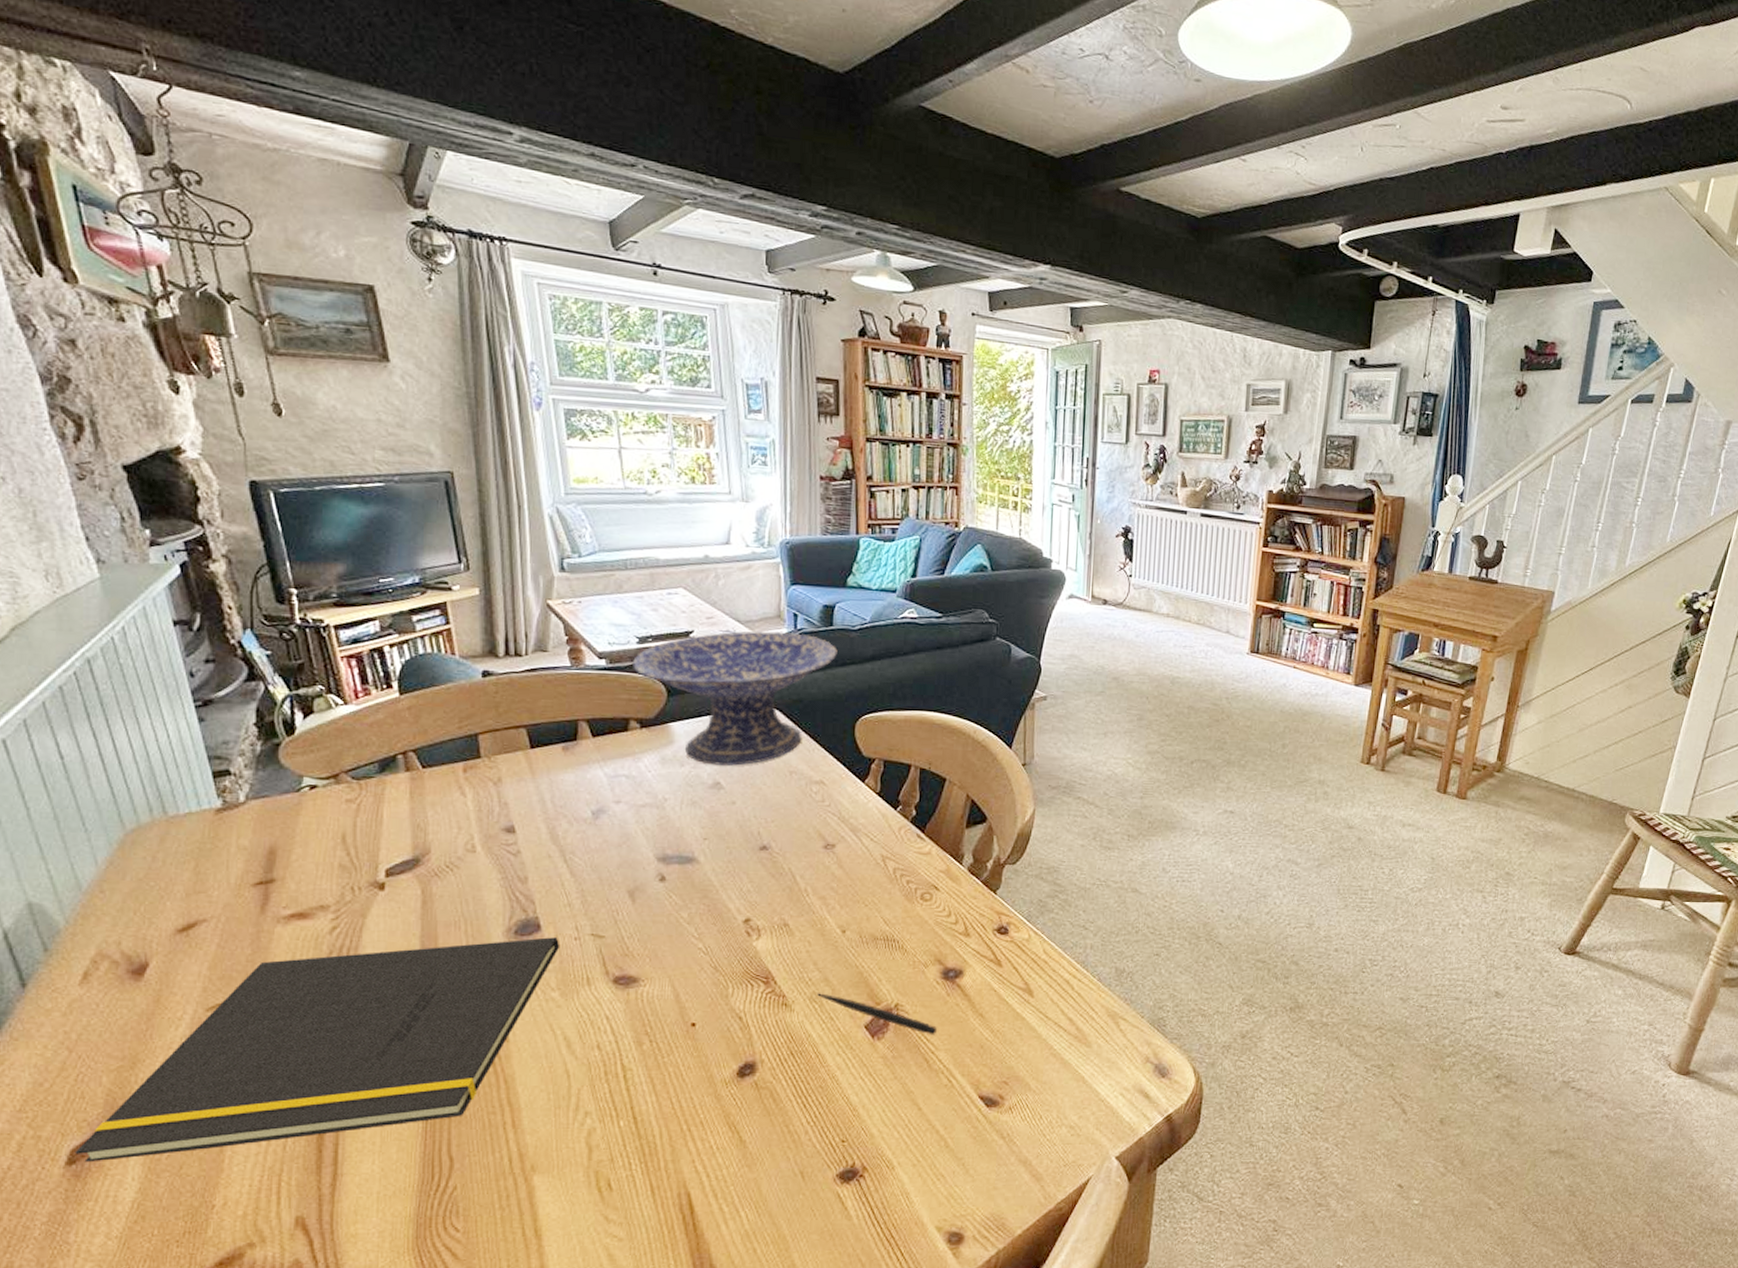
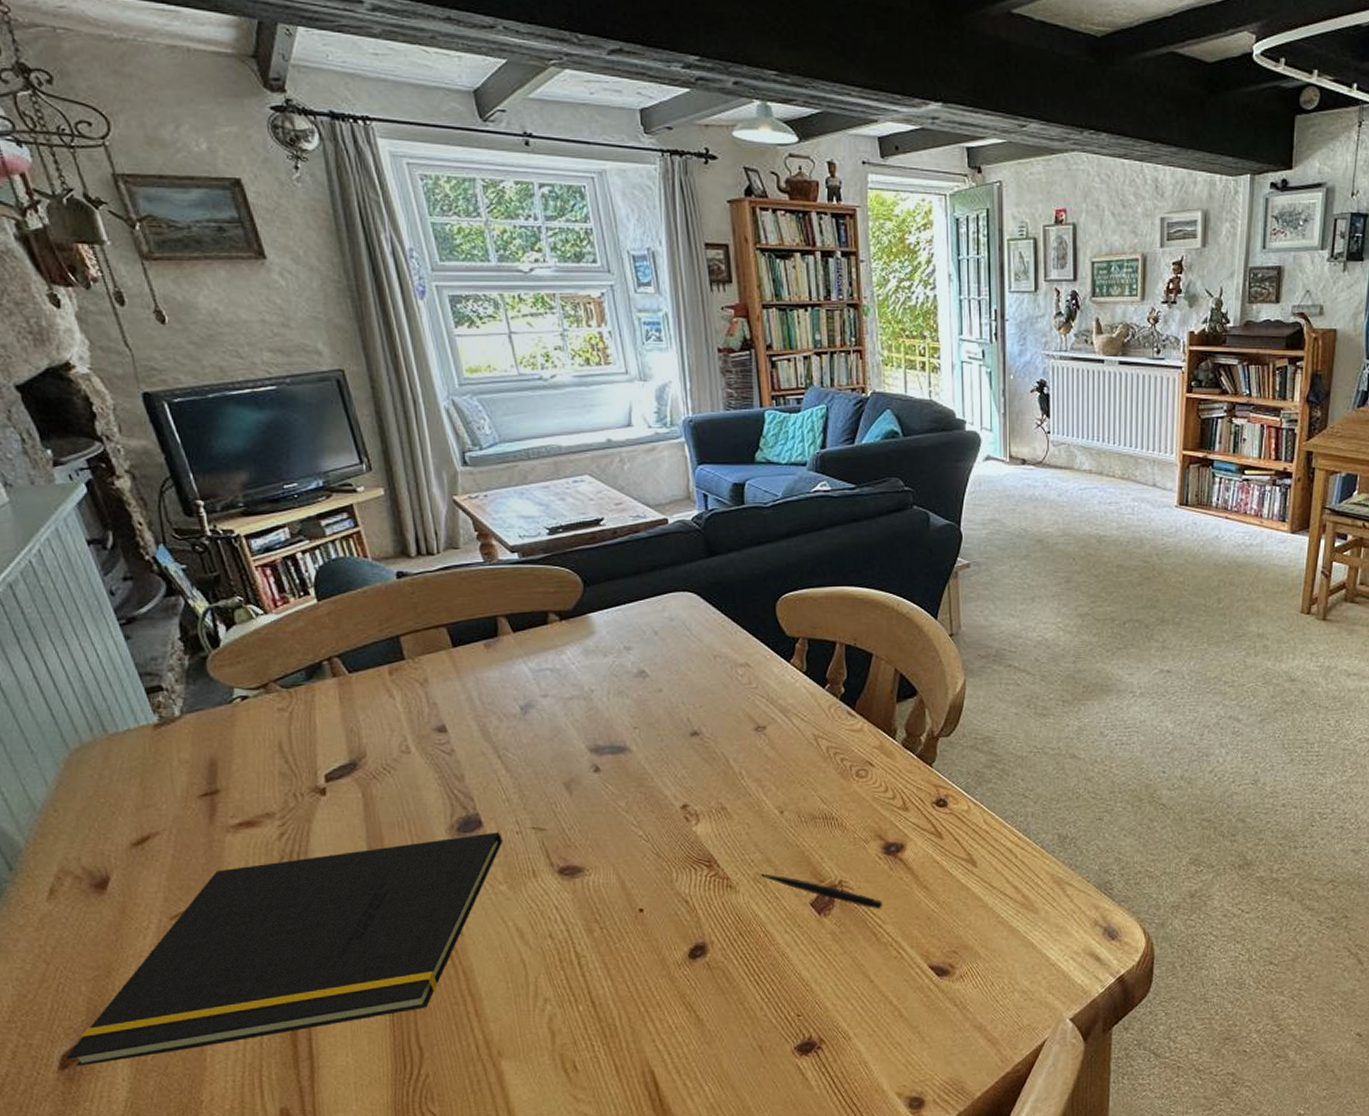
decorative bowl: present [631,631,838,766] -> none [544,514,752,653]

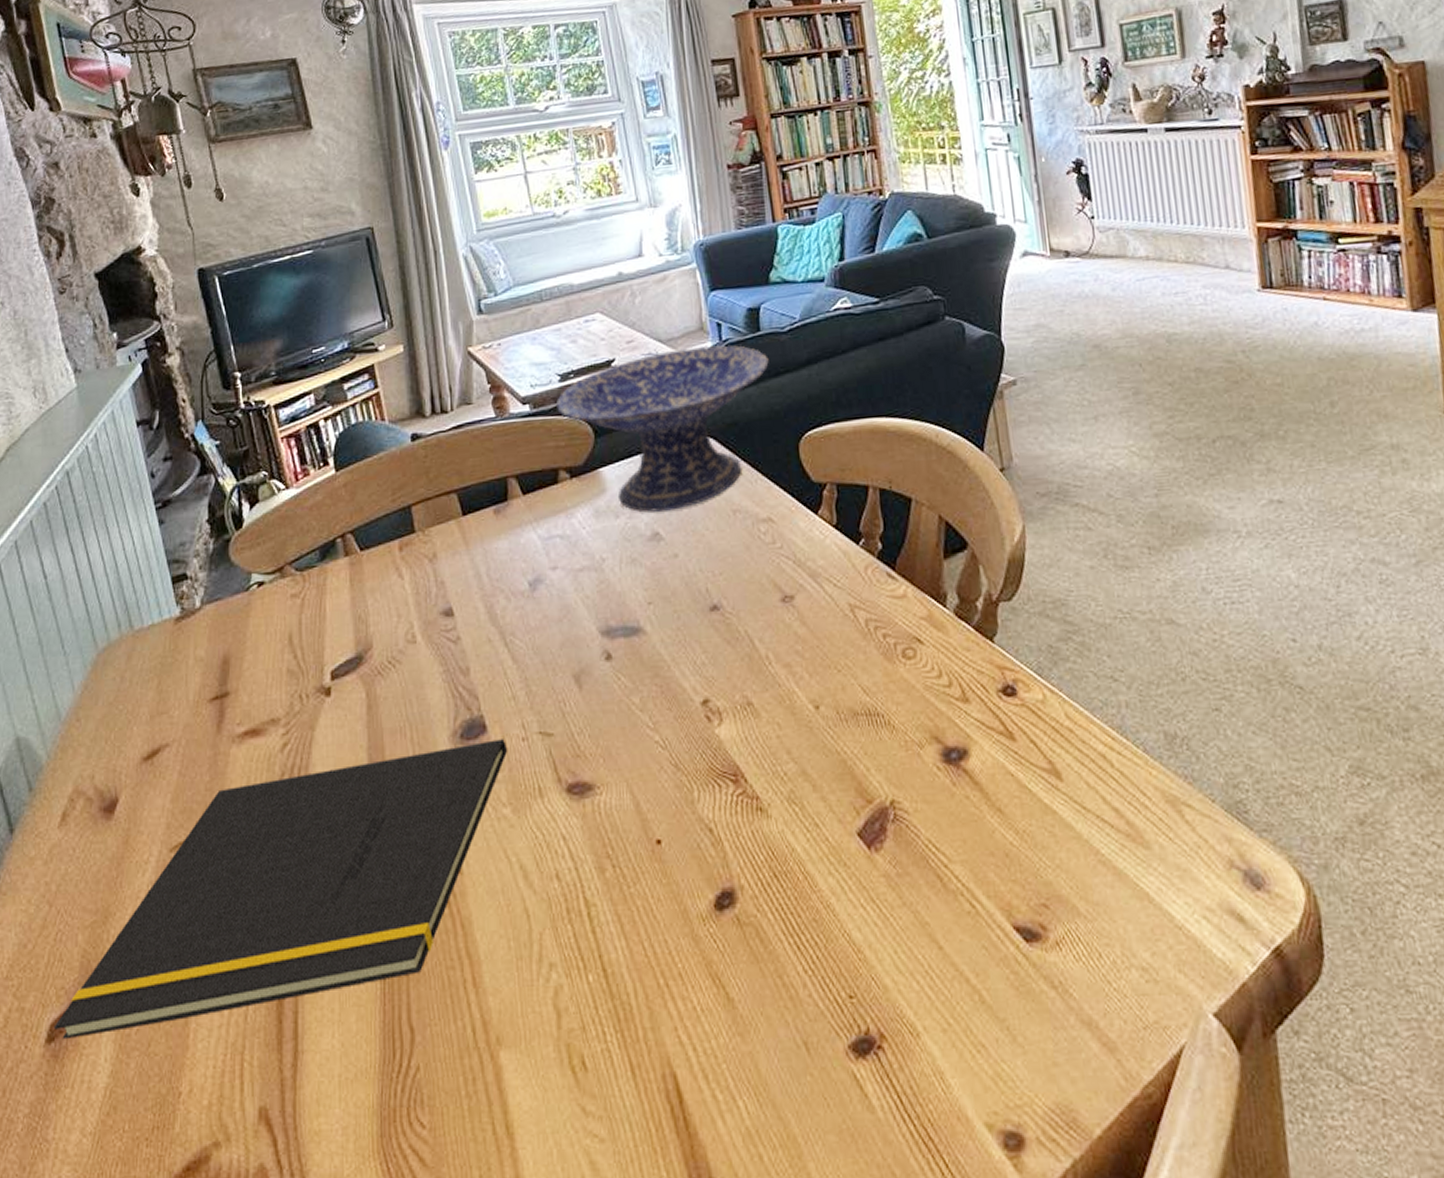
decorative bowl: none [544,514,752,653] -> present [555,344,769,513]
pen: present [761,873,883,910] -> none [796,791,948,842]

